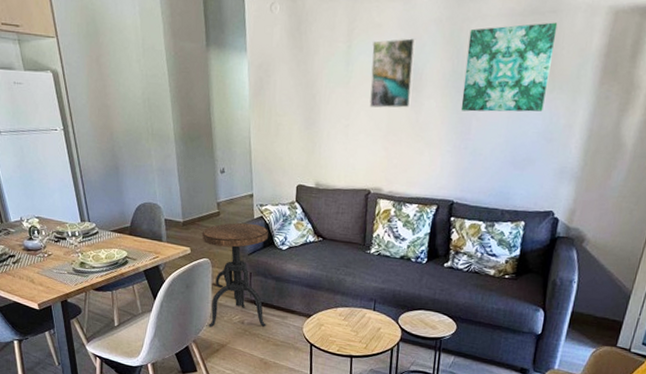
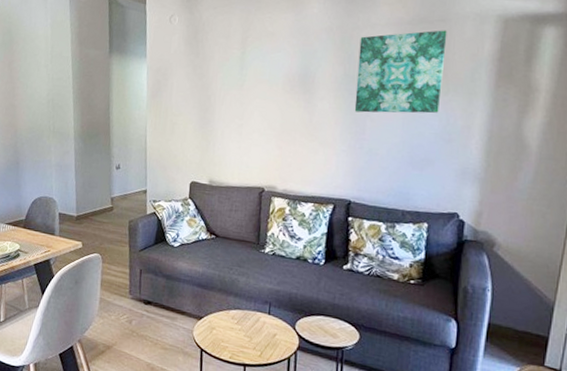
side table: present [201,222,269,327] -> none [94,218,161,328]
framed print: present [369,38,416,109] -> none [263,45,308,110]

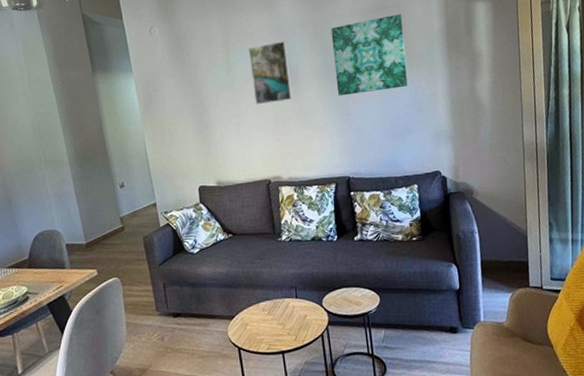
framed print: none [263,45,308,110] -> present [248,41,294,105]

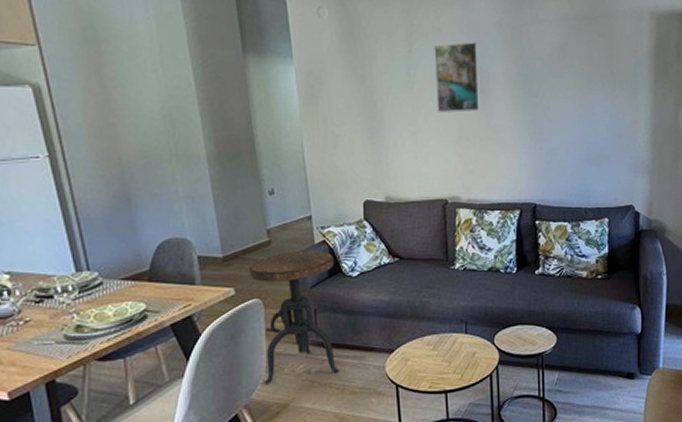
side table: none [107,232,188,352] -> present [248,250,339,384]
wall art: present [331,14,408,96] -> none [530,26,610,112]

